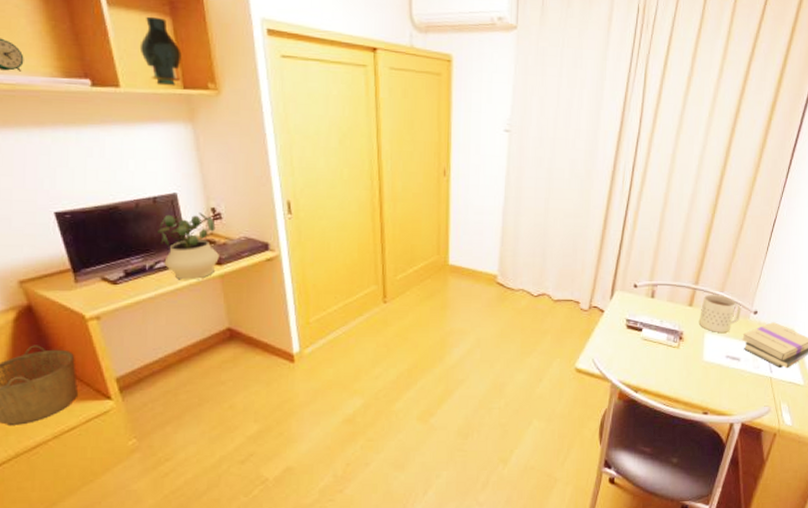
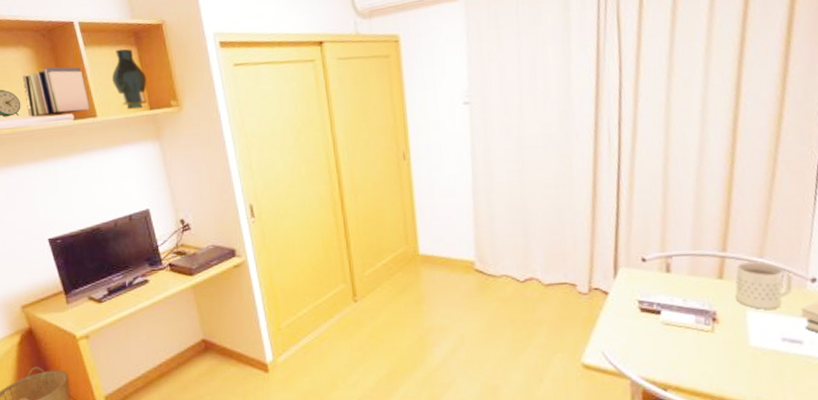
books: none [27,22,112,79] -> present [22,67,90,117]
potted plant: present [156,213,220,280] -> none [133,225,191,294]

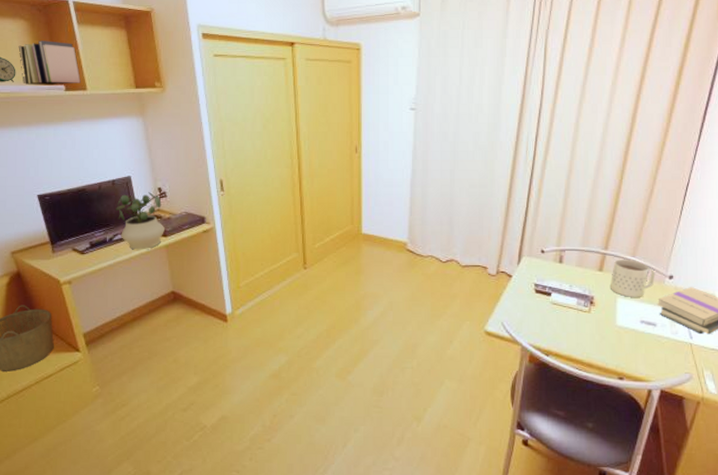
vase: present [111,49,147,110] -> none [102,30,134,87]
potted plant: none [133,225,191,294] -> present [115,192,166,250]

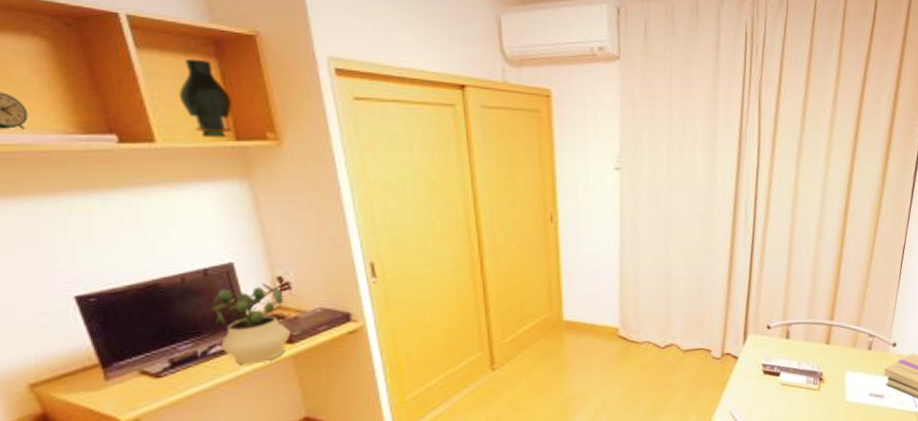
books: present [18,41,81,86] -> none [31,69,144,135]
vase: none [102,30,134,87] -> present [178,58,232,138]
mug: present [610,260,656,297] -> none [837,329,880,370]

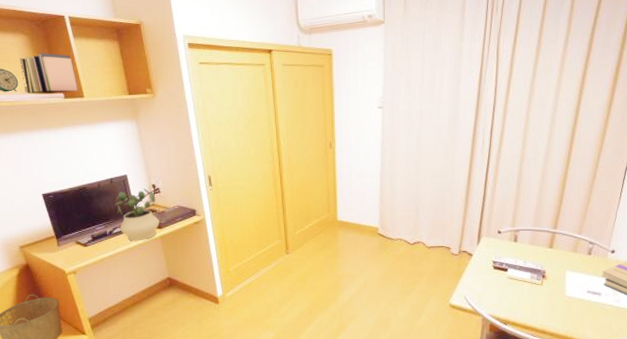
books: none [31,69,144,135] -> present [20,53,78,94]
vase: present [178,58,232,138] -> none [97,42,127,94]

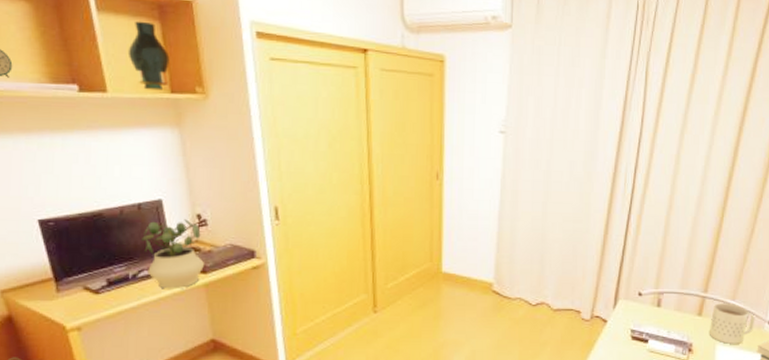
books: present [20,53,78,94] -> none [16,28,100,85]
vase: none [97,42,127,94] -> present [127,21,170,91]
mug: none [559,237,600,270] -> present [709,303,755,344]

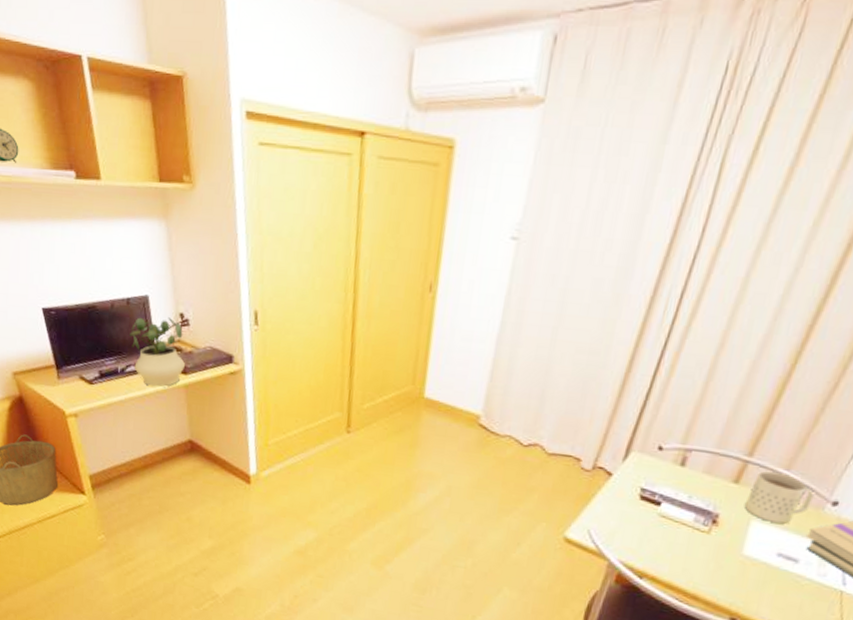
vase: present [127,21,170,91] -> none [120,100,159,179]

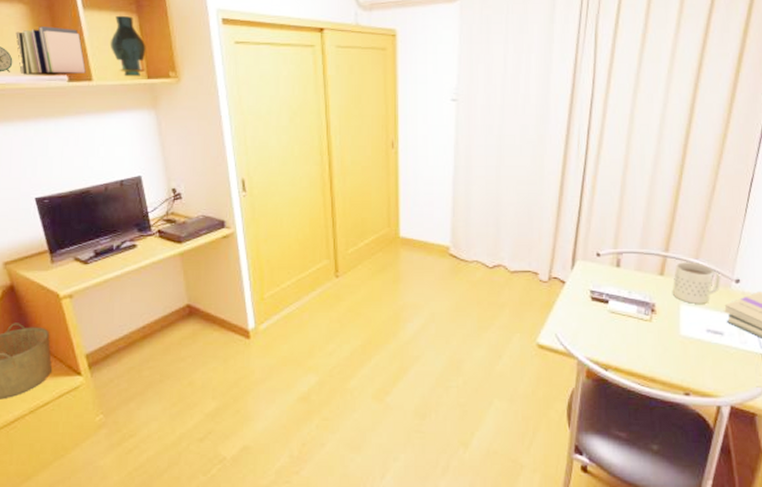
books: none [21,109,94,171] -> present [16,26,86,76]
vase: none [120,100,159,179] -> present [110,15,146,77]
potted plant: present [128,317,186,388] -> none [123,193,180,259]

